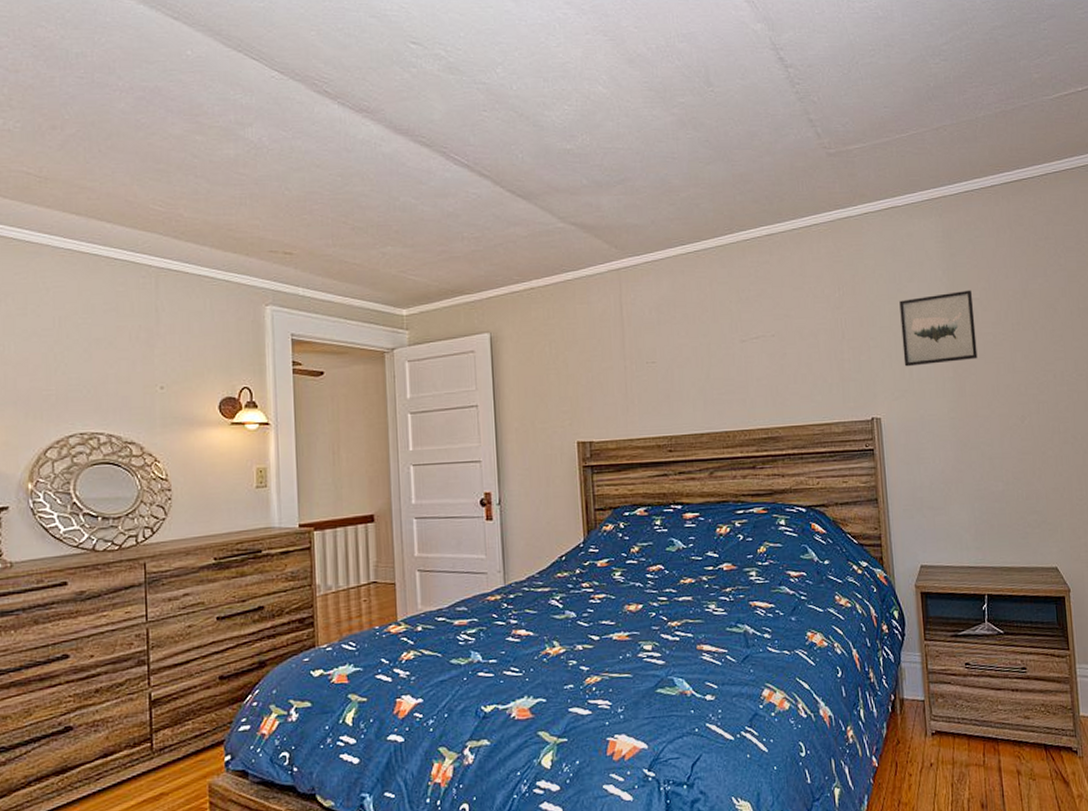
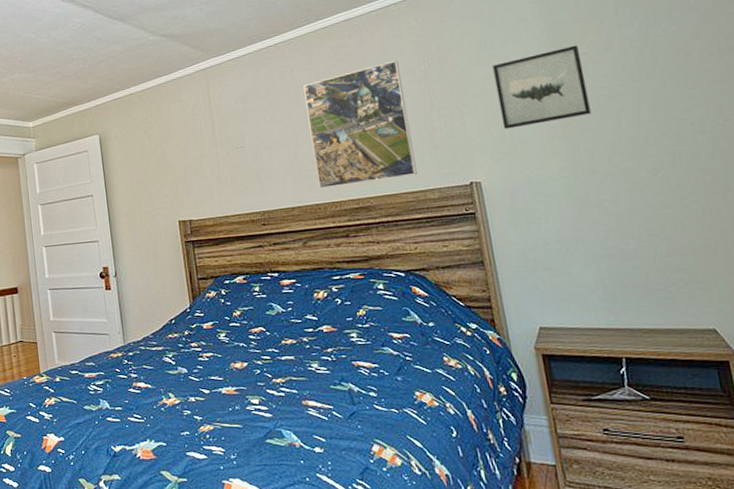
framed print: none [721,284,824,415] -> present [303,60,417,189]

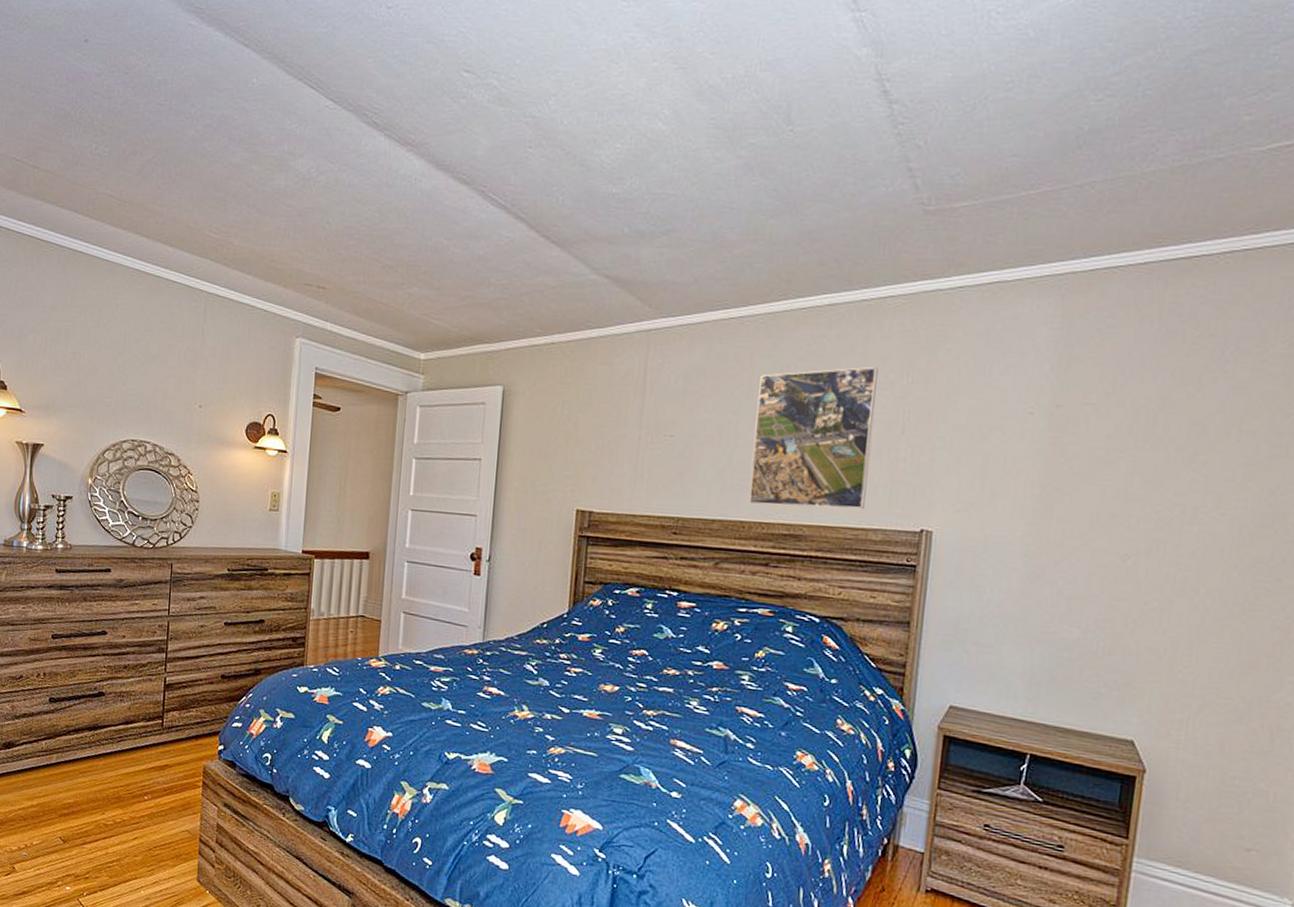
wall art: present [492,45,592,129] -> none [975,391,1087,478]

